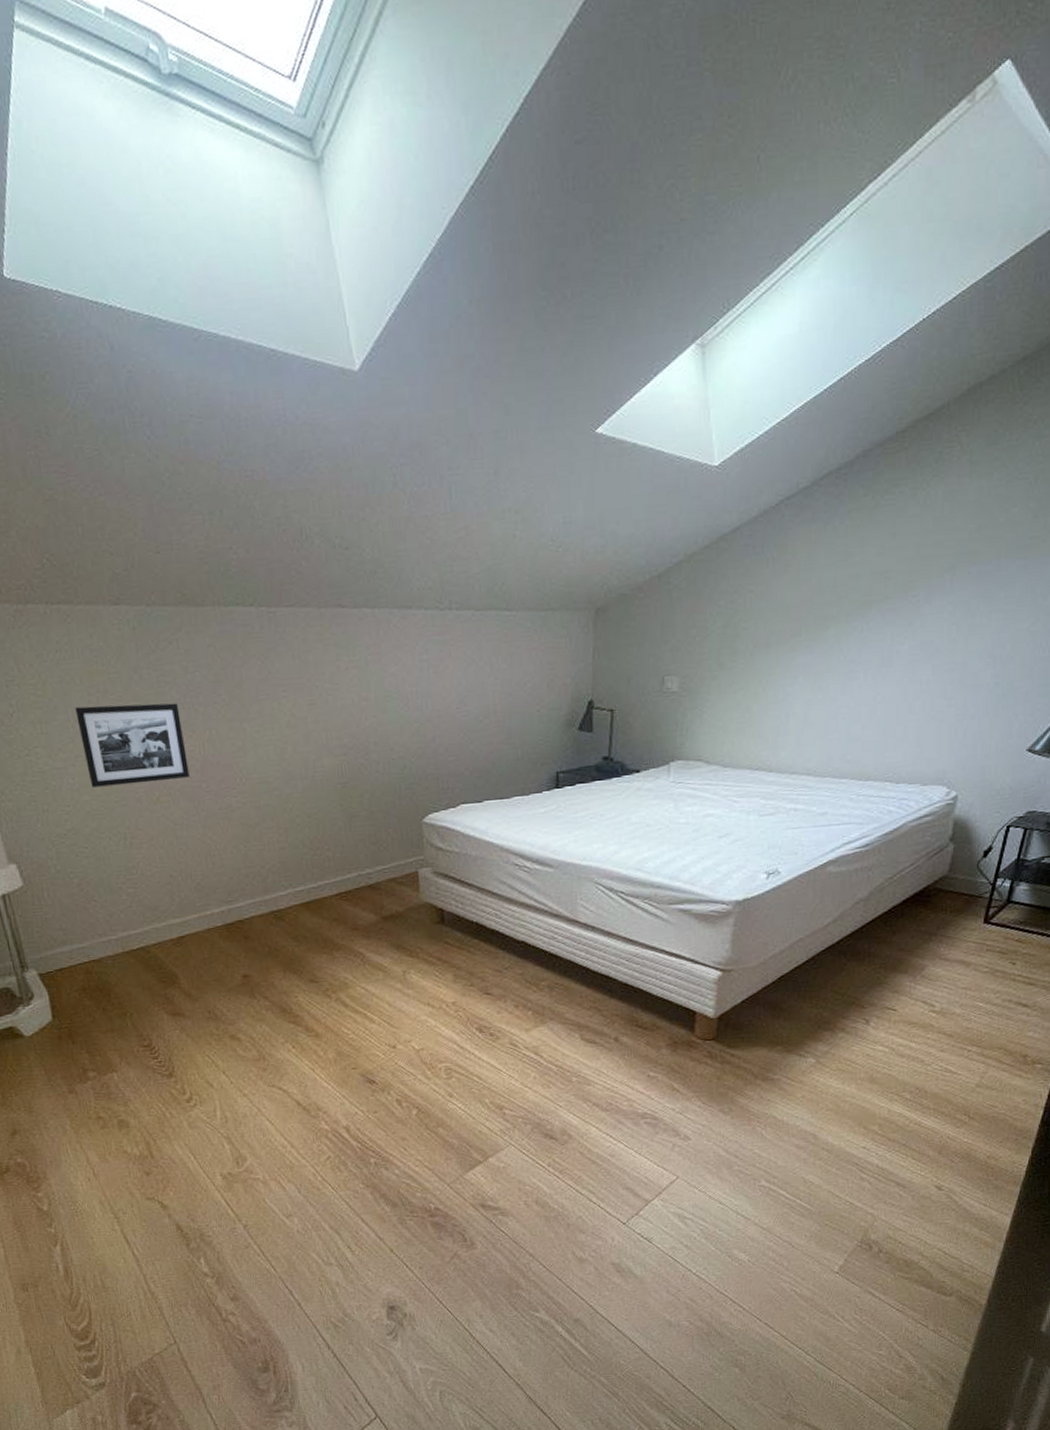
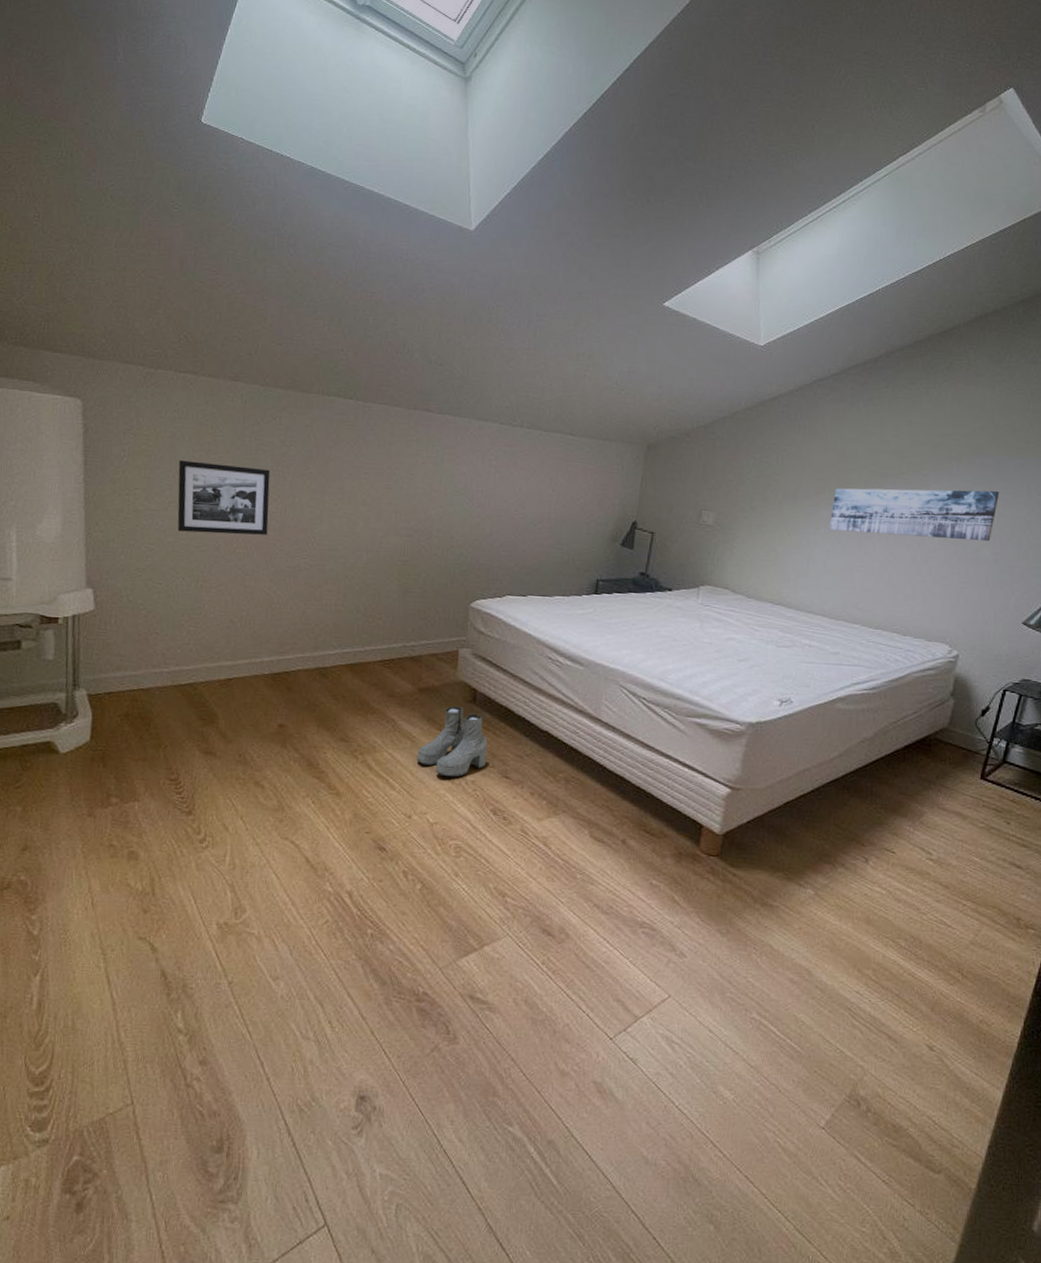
boots: none [391,929,464,1003] -> present [417,705,488,777]
wall art: none [808,602,1000,677] -> present [829,488,1000,542]

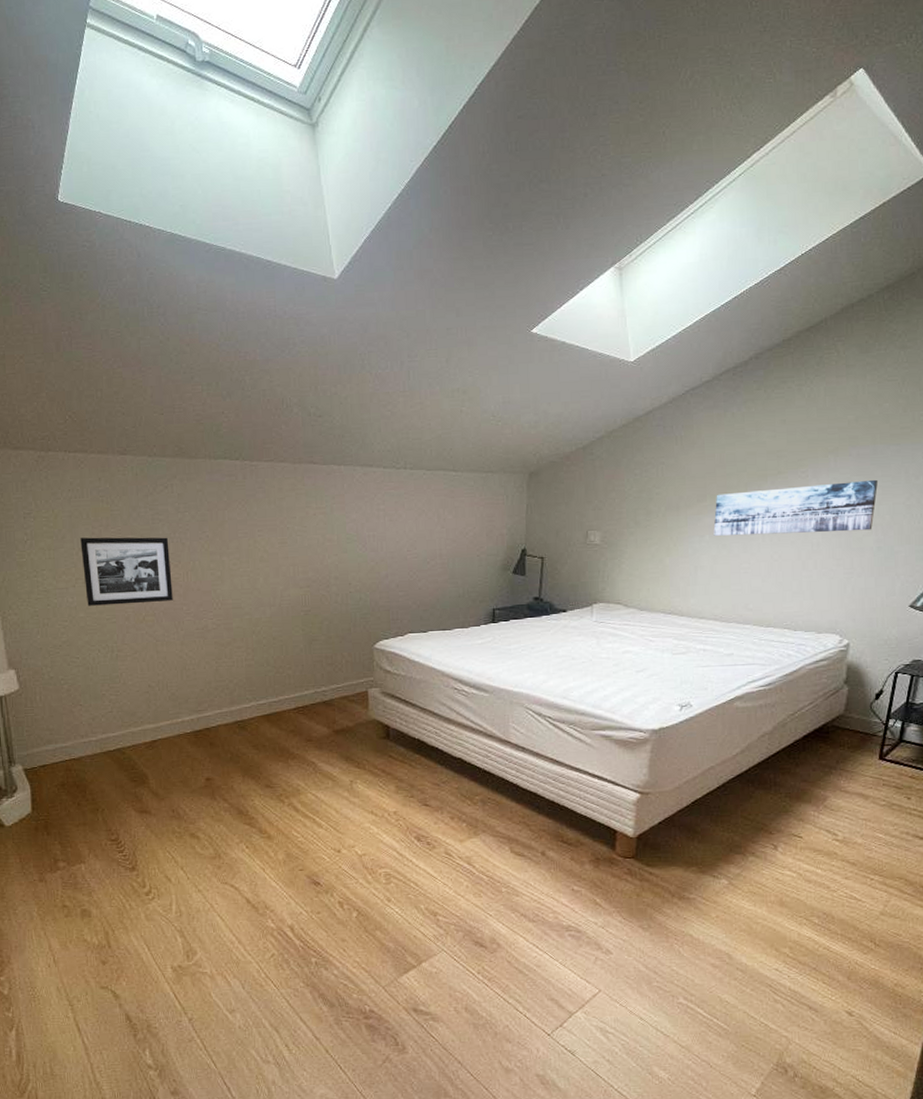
boots: present [417,705,488,777] -> none [339,743,405,811]

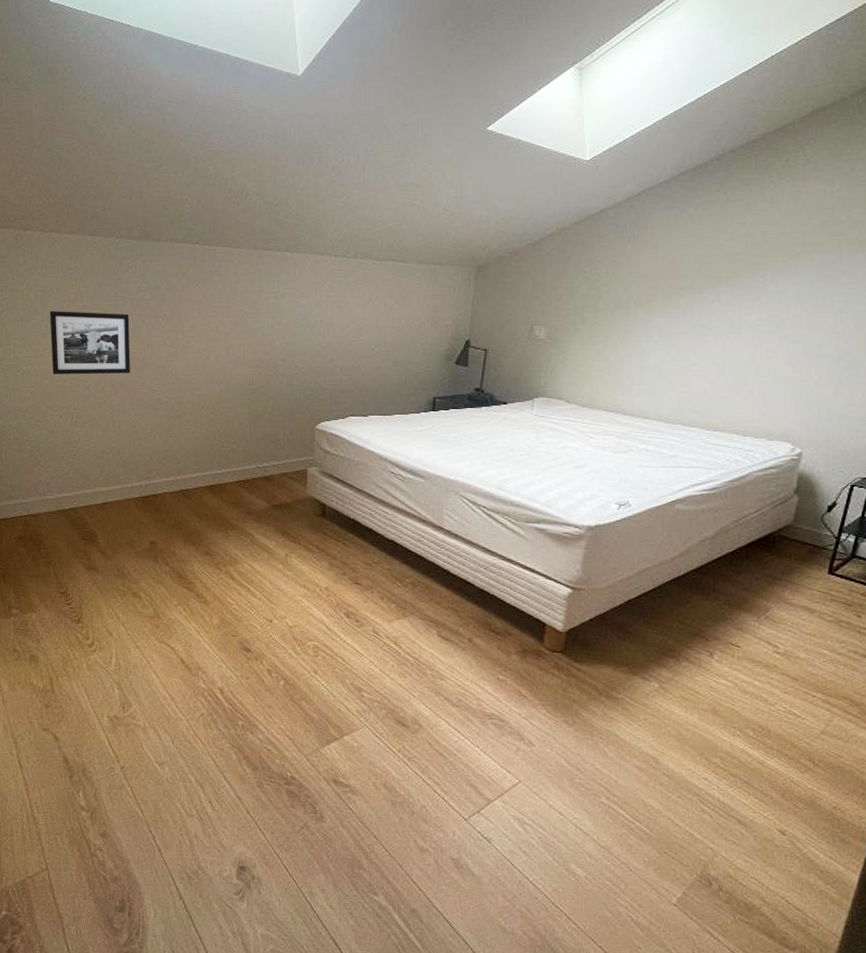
wall art: present [713,479,879,537] -> none [663,286,843,338]

